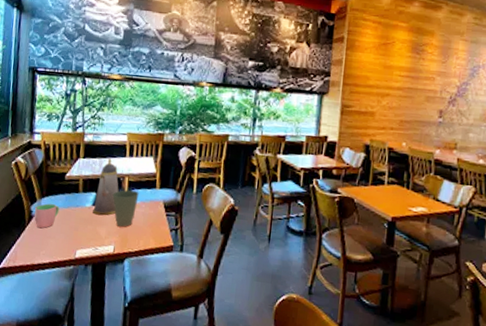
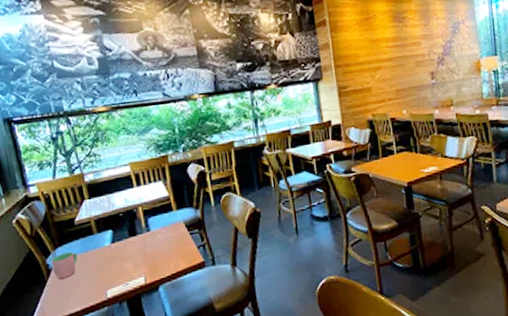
coffee pot: present [93,158,119,216] -> none [111,192,137,252]
cup: present [112,189,139,228] -> none [129,218,158,258]

